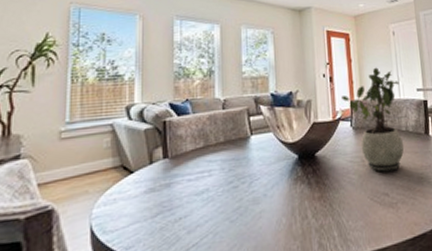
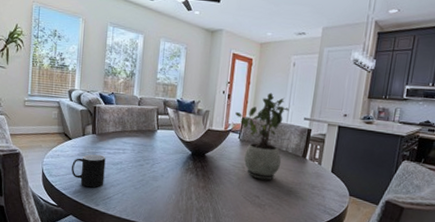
cup: none [136,185,186,238] -> present [72,154,106,188]

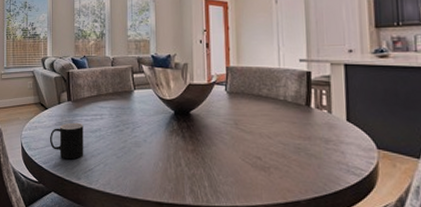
potted plant: present [235,92,289,181] -> none [217,35,281,137]

